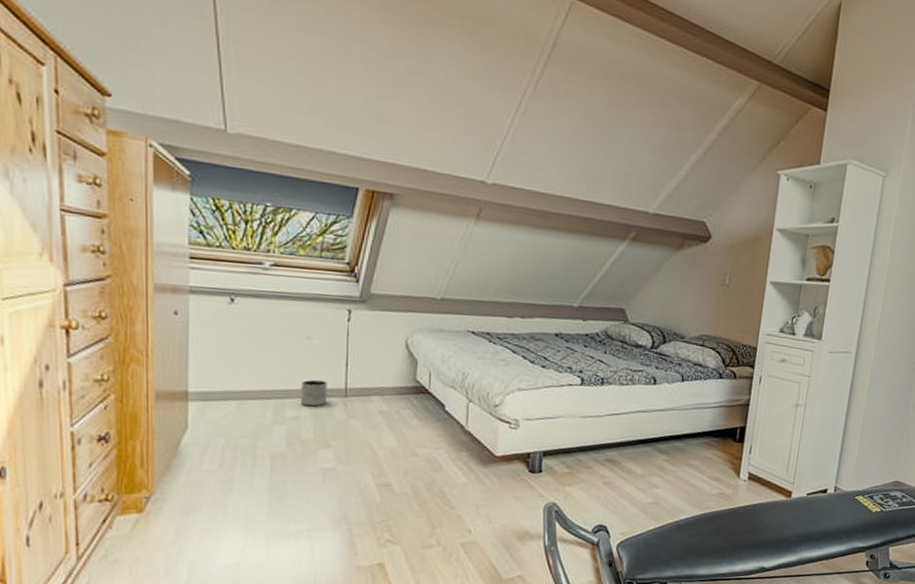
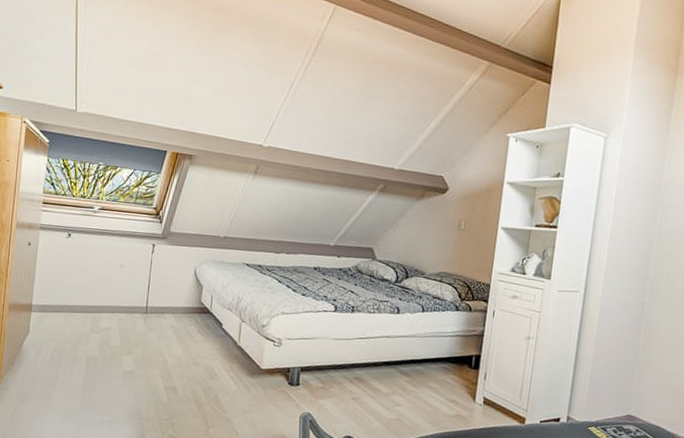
planter: present [300,380,327,407] -> none [112,299,133,320]

